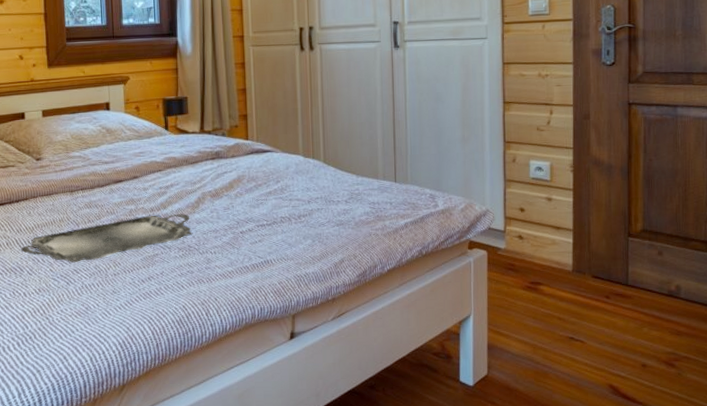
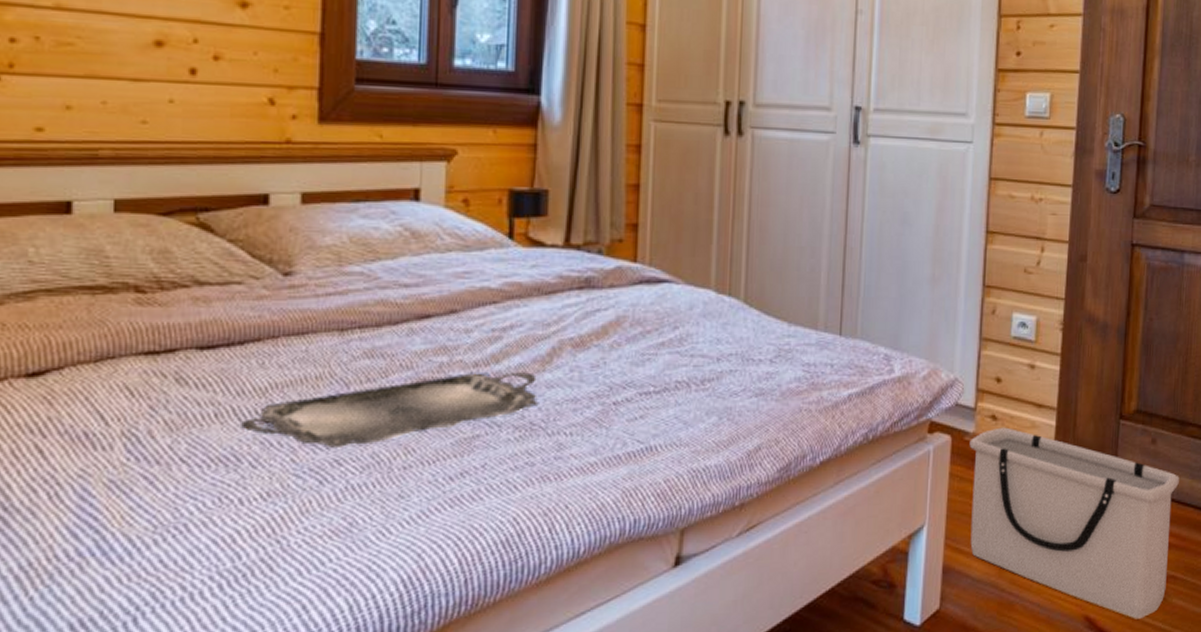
storage bin: none [502,244,686,389] -> present [969,427,1179,619]

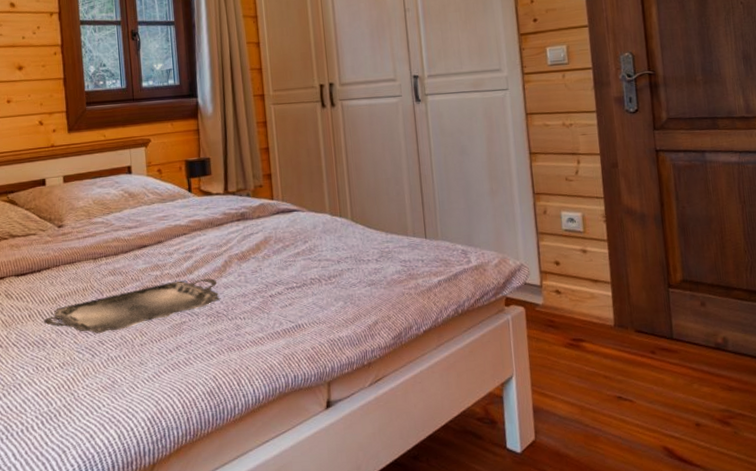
storage bin: present [969,427,1179,619] -> none [540,299,736,450]

